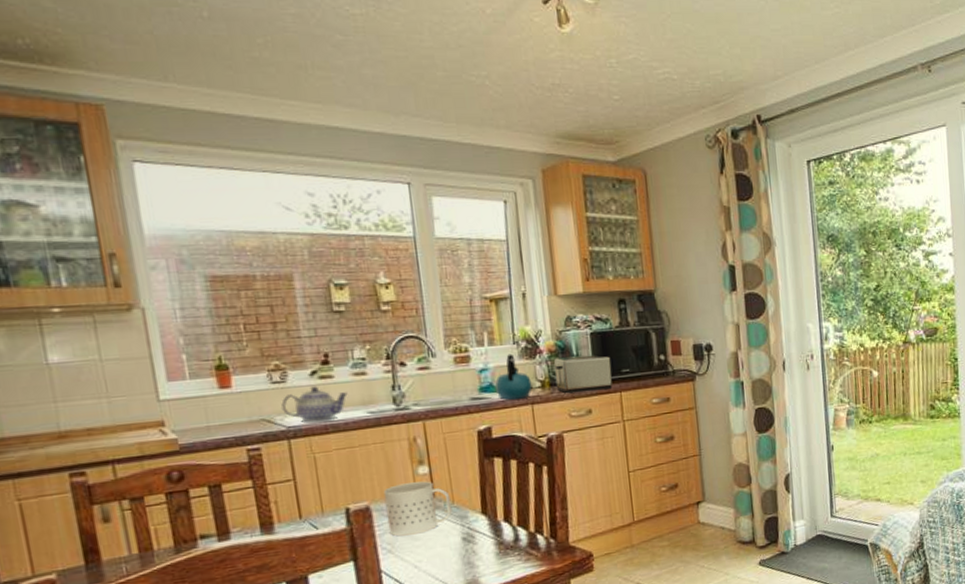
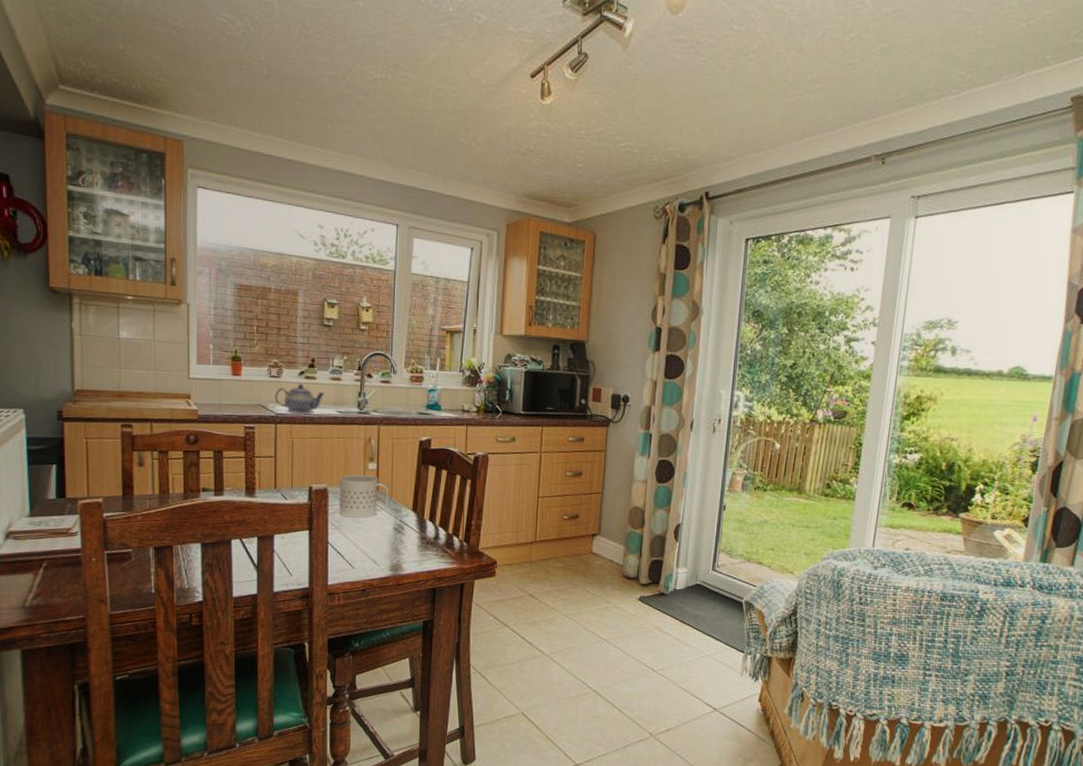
kettle: present [494,353,533,401] -> none [439,379,470,420]
toaster: present [554,354,613,394] -> none [489,389,539,423]

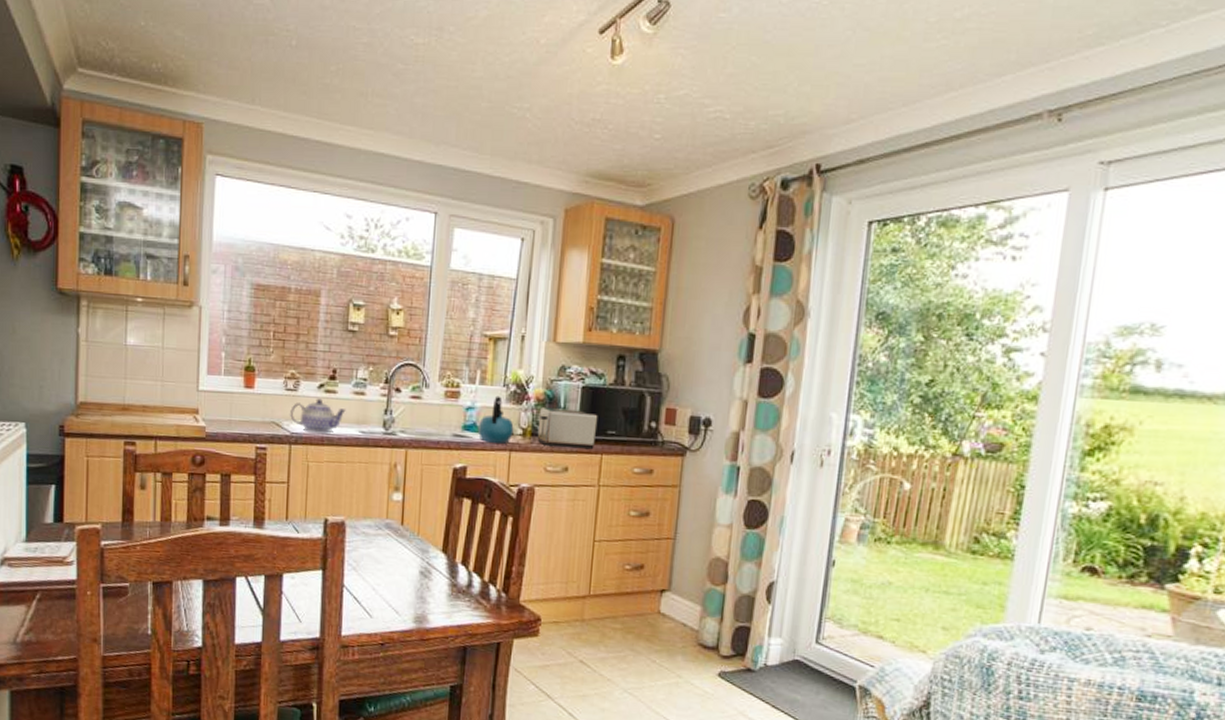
mug: present [339,474,390,519] -> none [357,506,417,559]
kettle: none [439,379,470,420] -> present [477,396,514,445]
toaster: none [489,389,539,423] -> present [537,407,598,450]

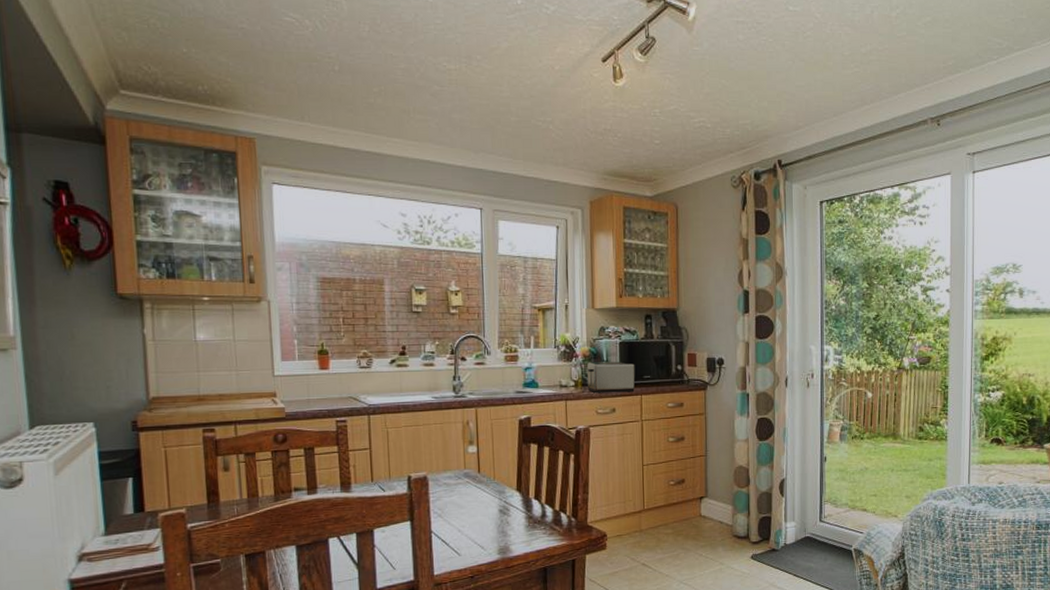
teapot: present [290,398,346,434] -> none [366,372,418,404]
kettle: present [477,396,514,445] -> none [536,356,567,396]

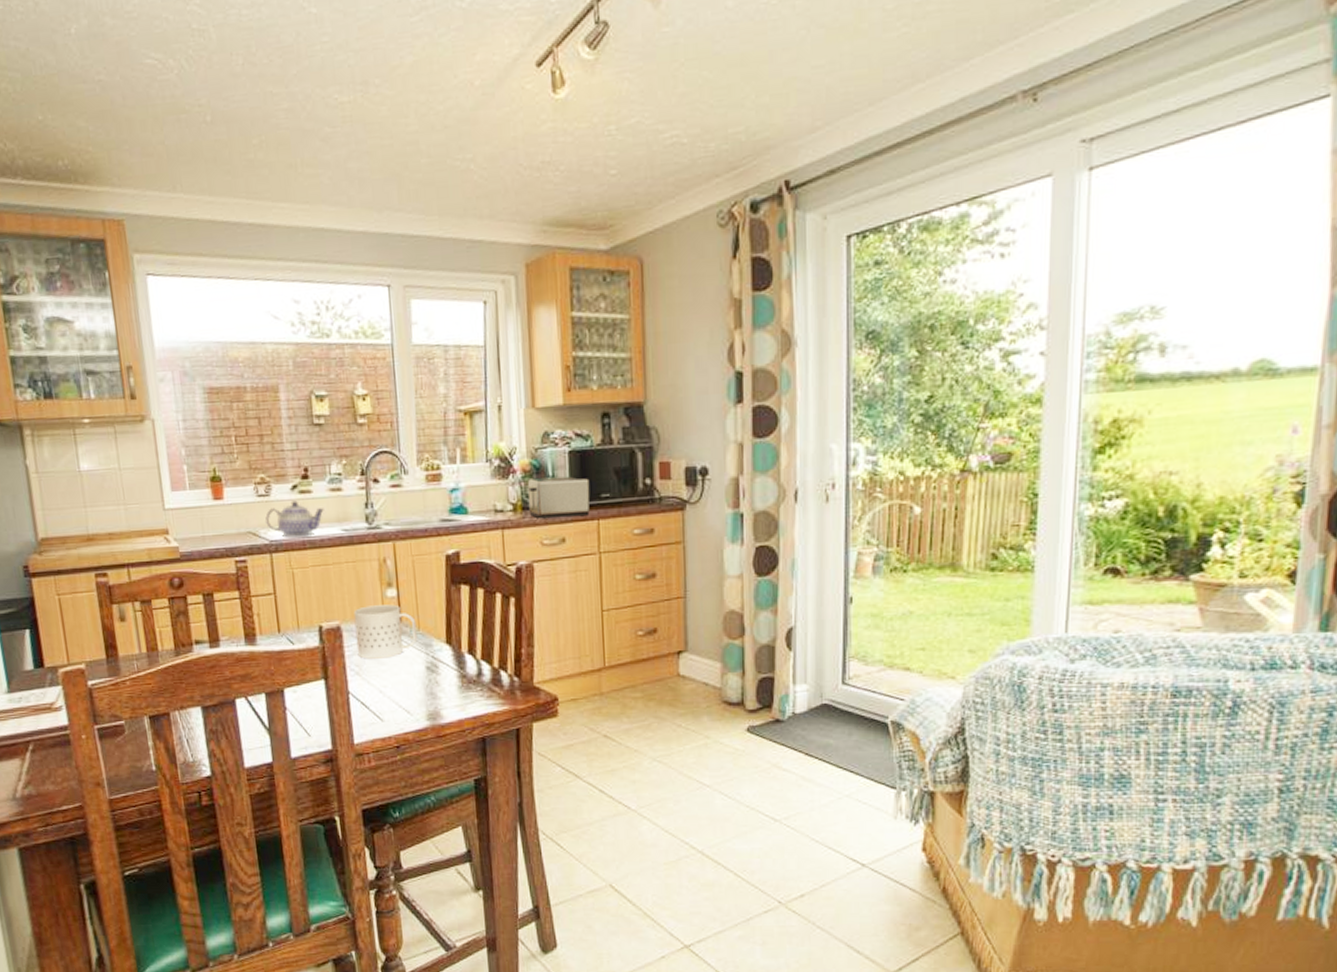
teapot: none [366,372,418,404] -> present [265,500,324,539]
mug: none [439,459,493,505] -> present [353,604,418,660]

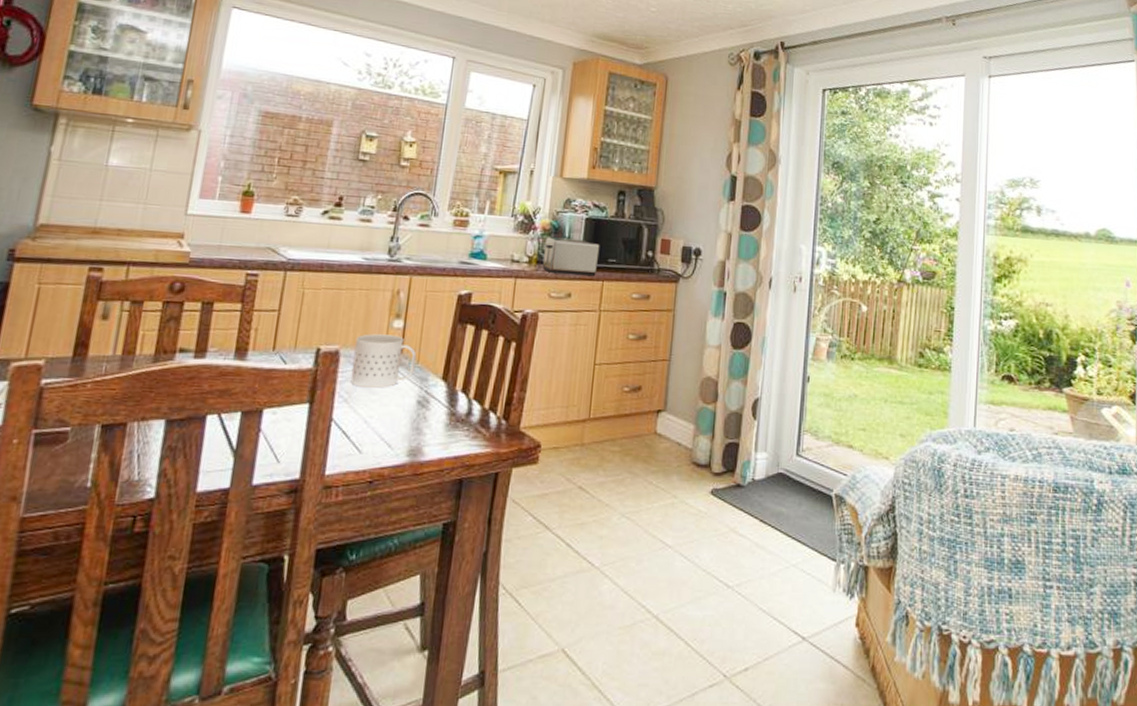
teapot: present [265,500,324,539] -> none [288,225,350,260]

